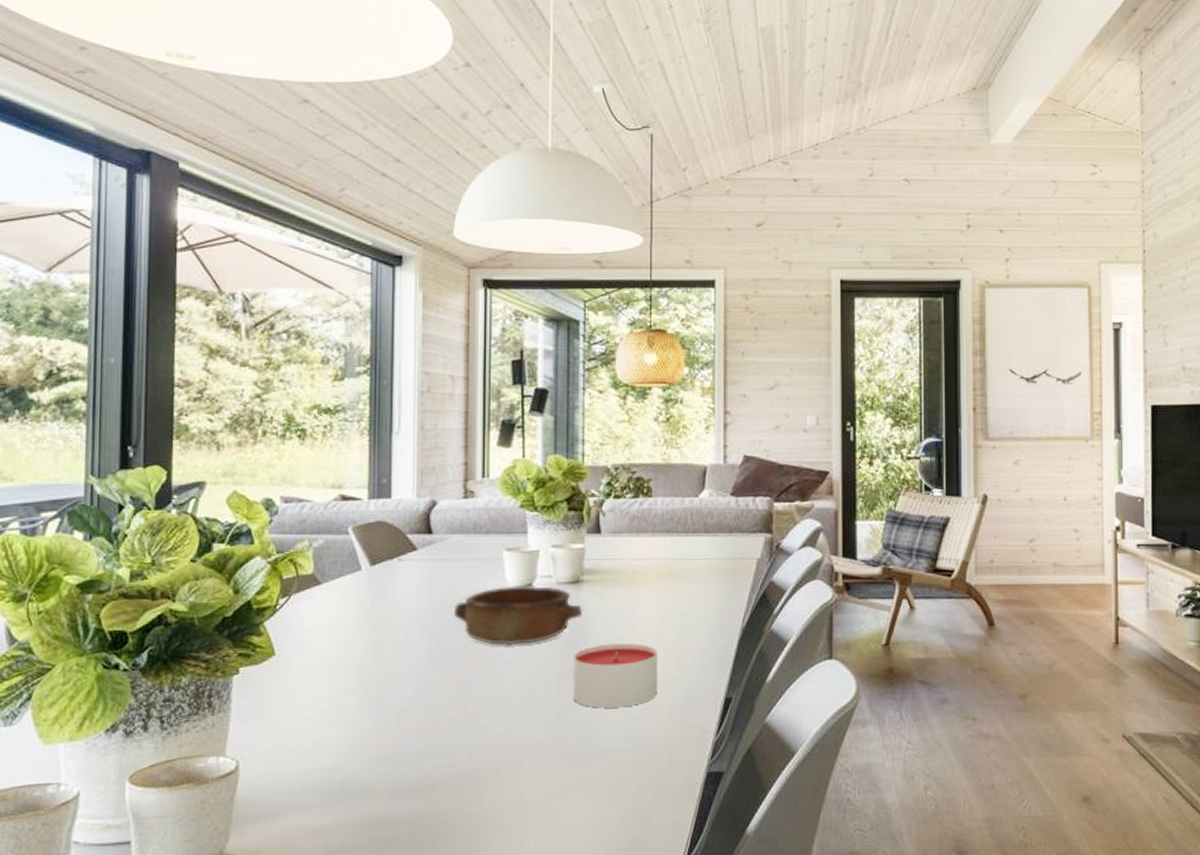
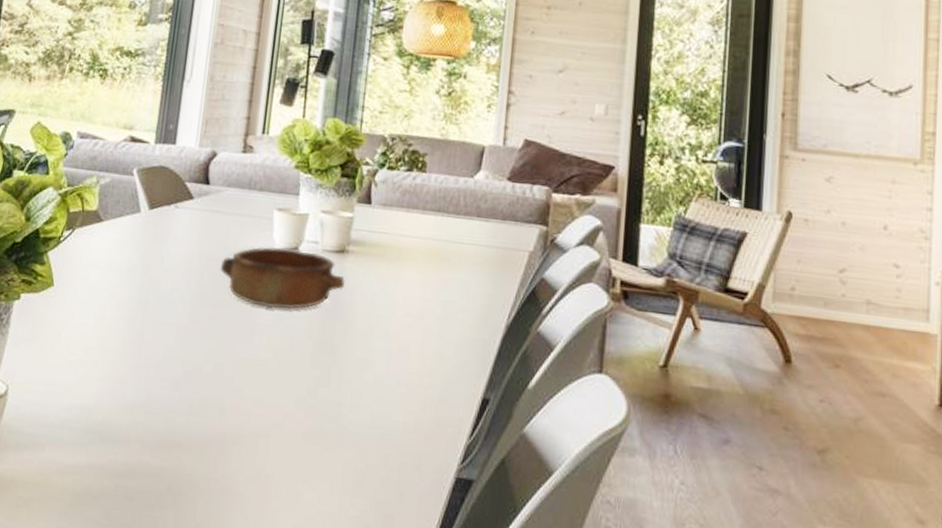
candle: present [574,644,658,708] -> none [327,321,417,392]

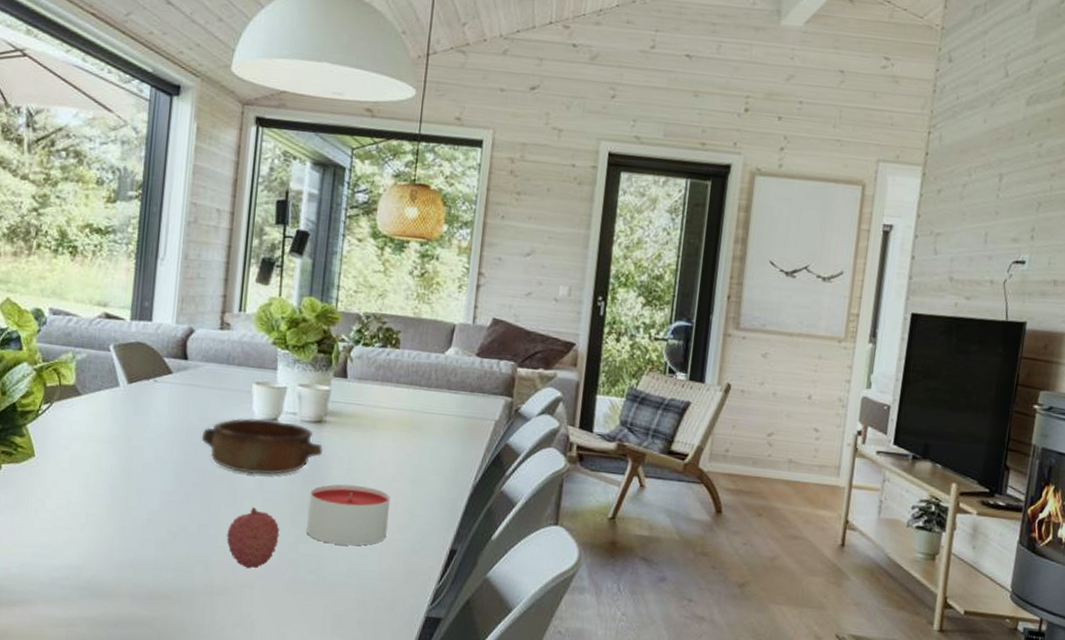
fruit: none [242,344,299,416] -> present [227,506,280,569]
candle: none [327,321,417,392] -> present [307,484,390,546]

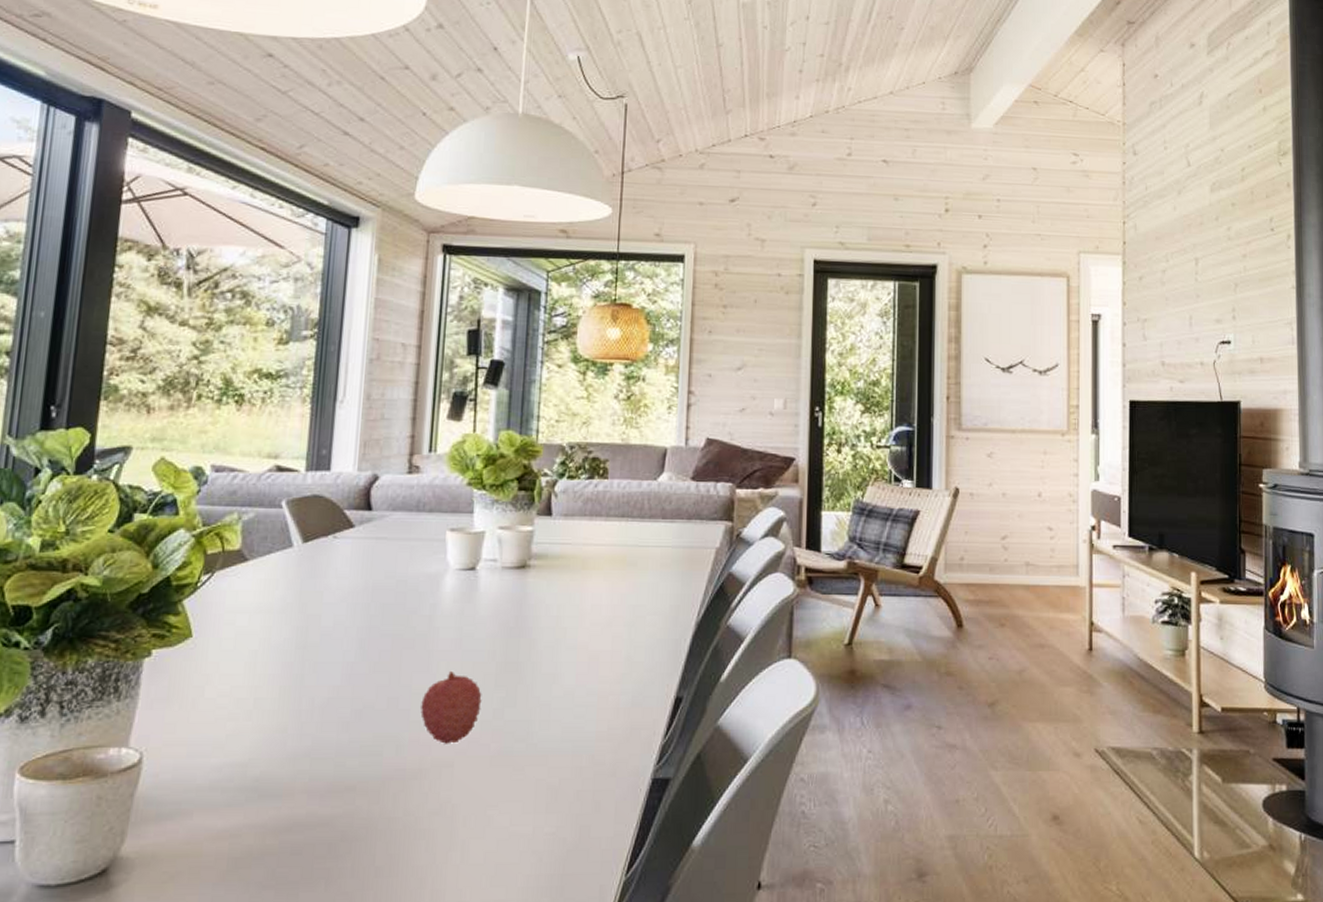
bowl: present [201,418,322,475] -> none [389,570,527,634]
candle: present [307,484,390,546] -> none [513,635,606,705]

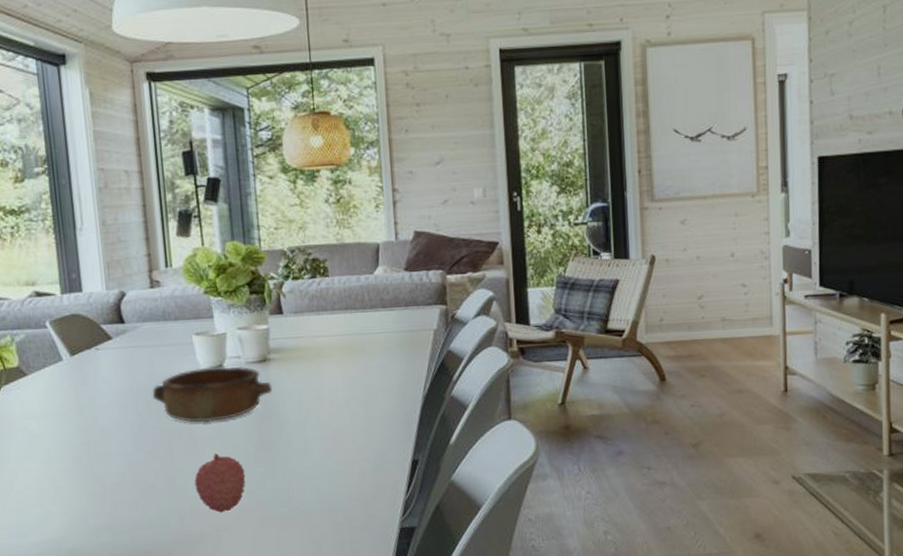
bowl: none [389,570,527,634] -> present [152,366,272,423]

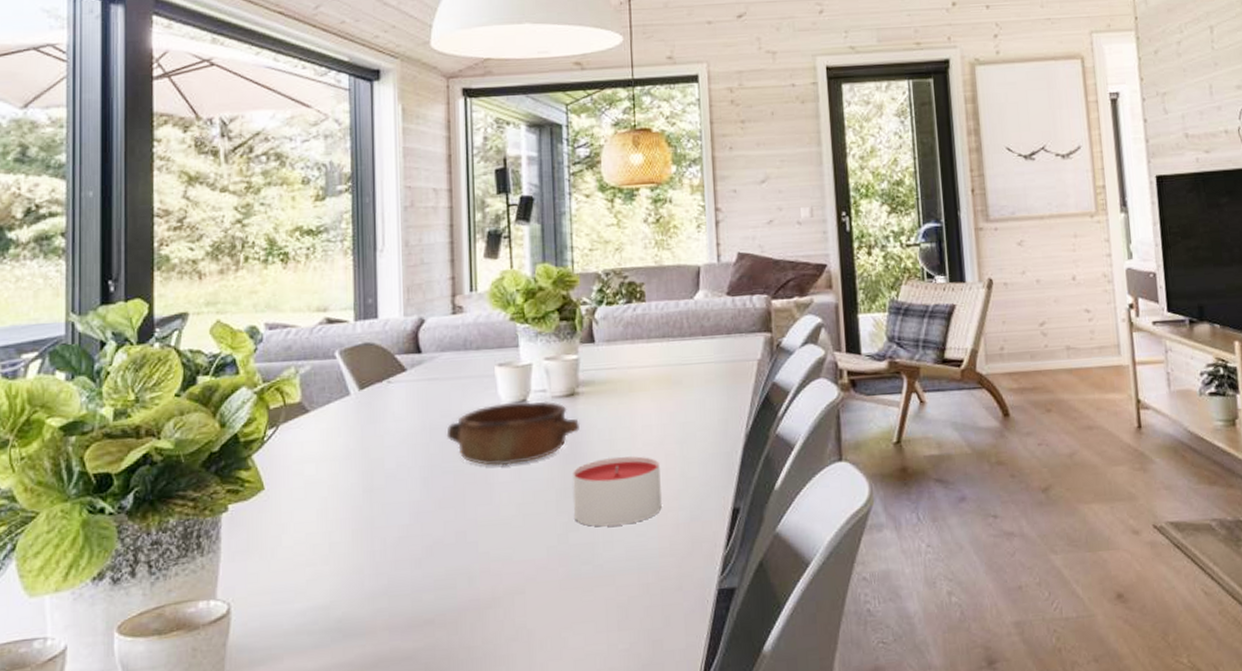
fruit: present [194,452,246,513] -> none [488,500,546,572]
candle: none [268,415,349,475] -> present [573,456,662,527]

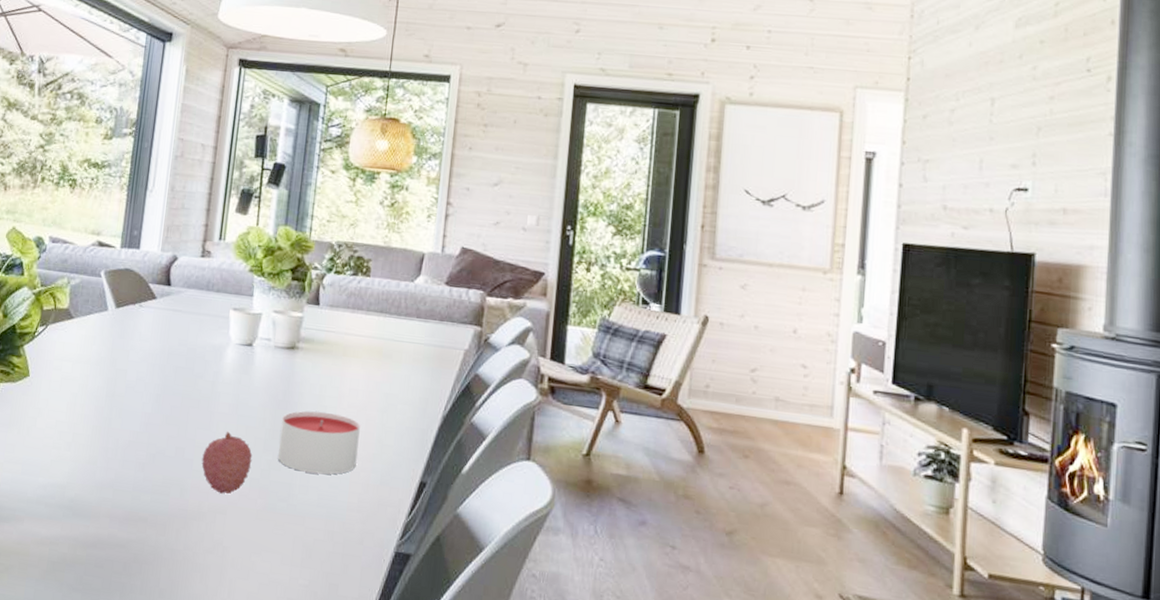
bowl: present [446,401,579,466] -> none [181,343,295,400]
fruit: none [488,500,546,572] -> present [202,431,253,495]

